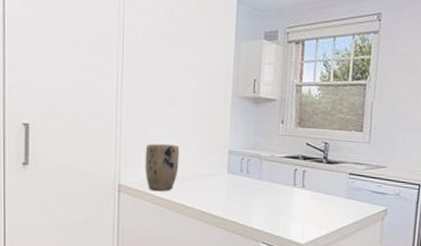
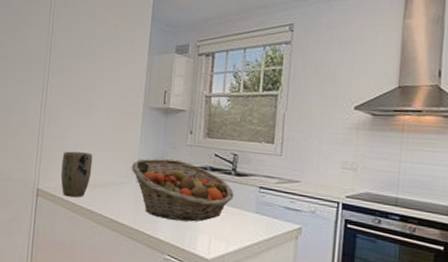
fruit basket: none [221,149,326,210] -> present [131,158,234,222]

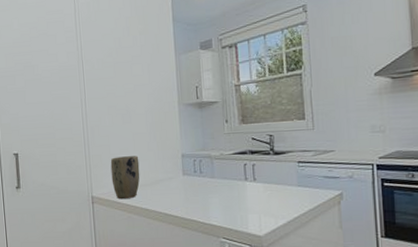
fruit basket: present [131,158,234,222] -> none [176,149,276,205]

